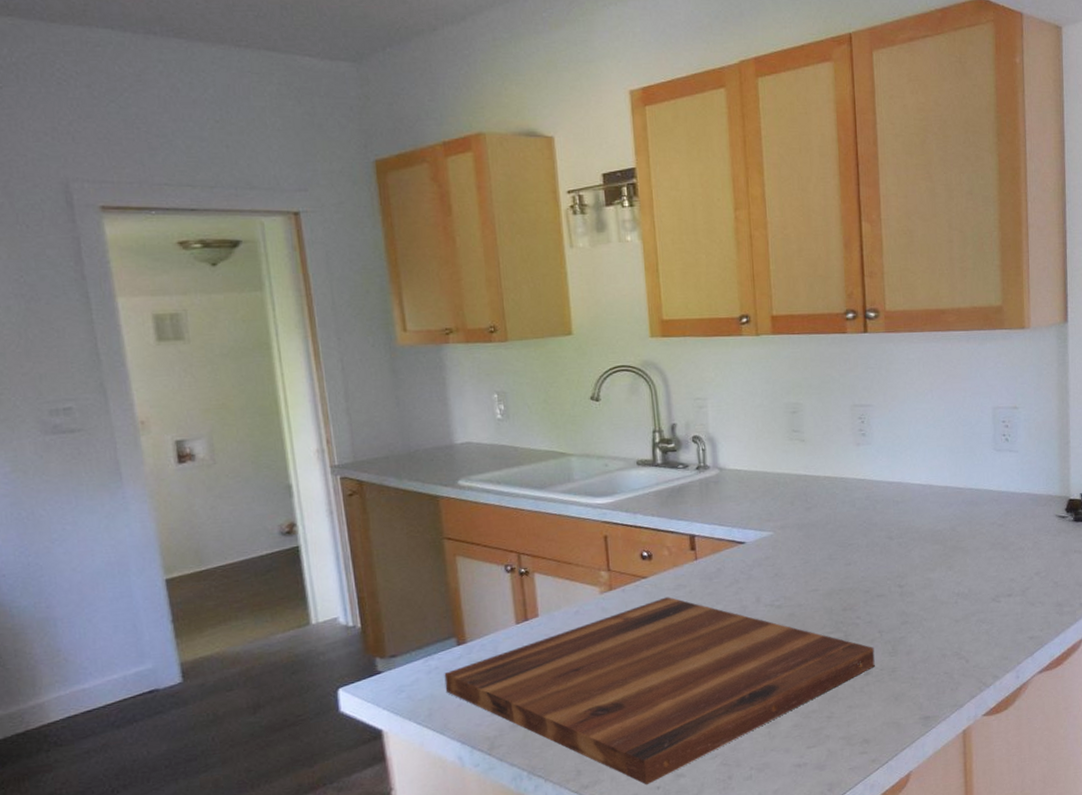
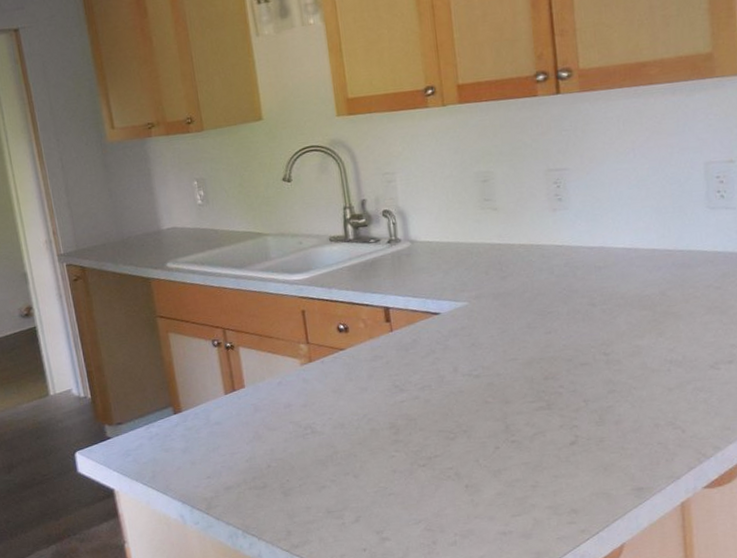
cutting board: present [444,597,875,785] -> none [164,367,581,547]

